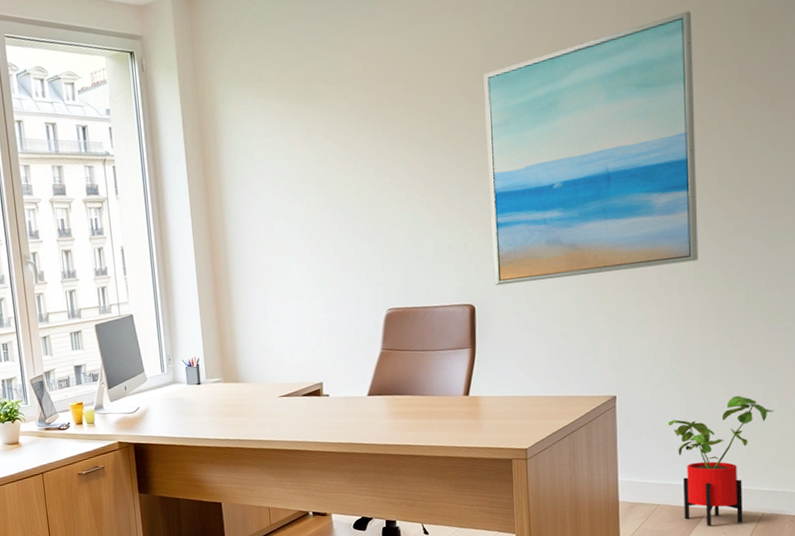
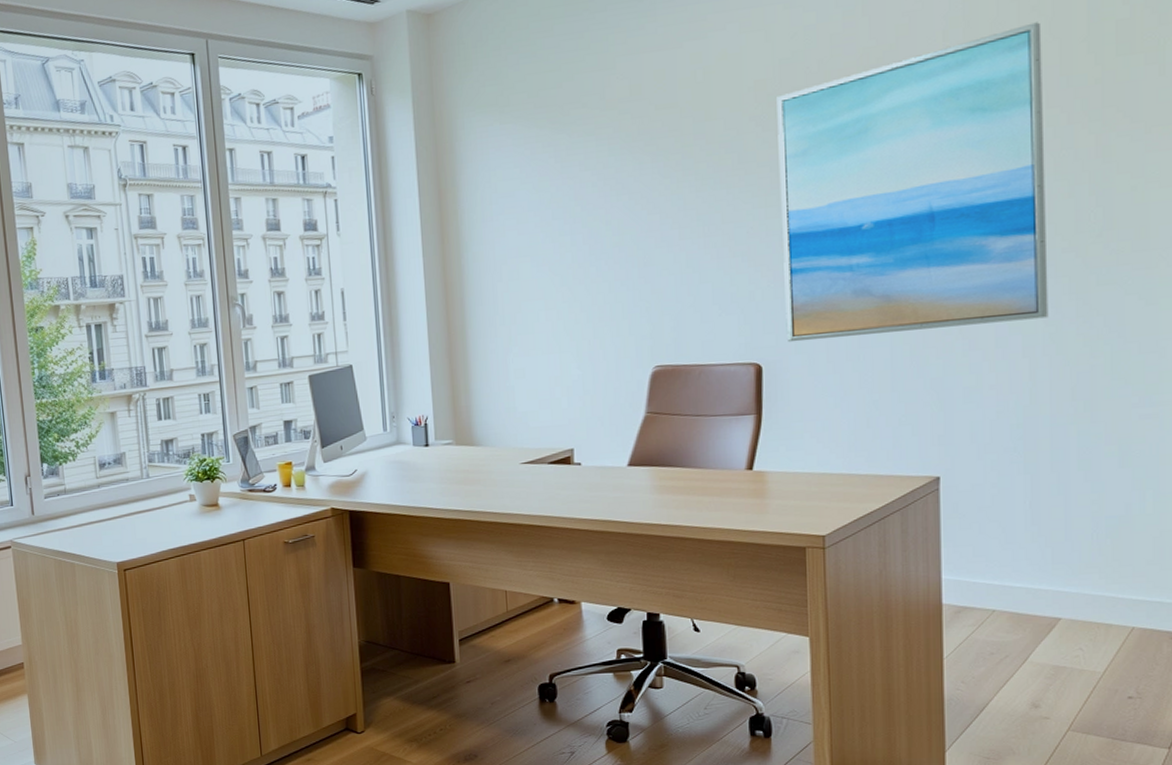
house plant: present [668,395,775,526] -> none [1008,481,1149,640]

